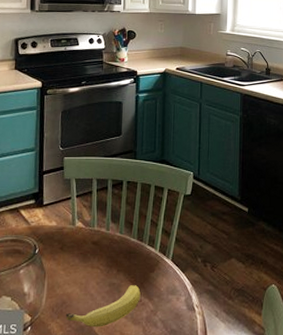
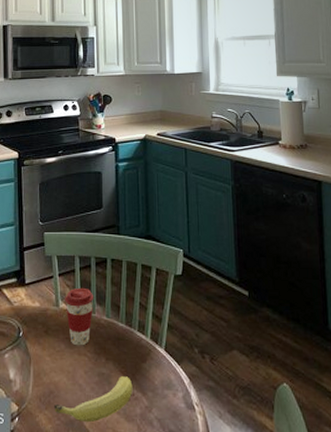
coffee cup: none [81,207,109,260] -> present [65,287,94,346]

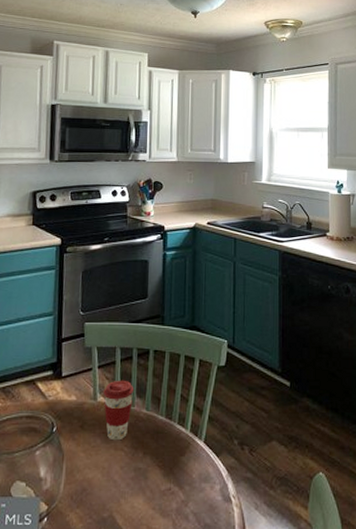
fruit: present [54,376,133,423] -> none [86,471,170,520]

